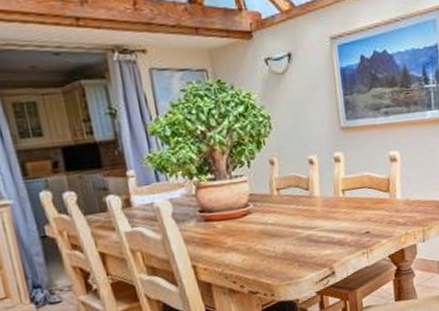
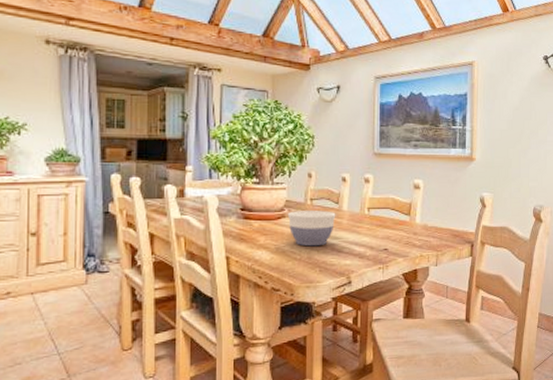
bowl: none [253,199,308,242] -> present [287,211,336,247]

